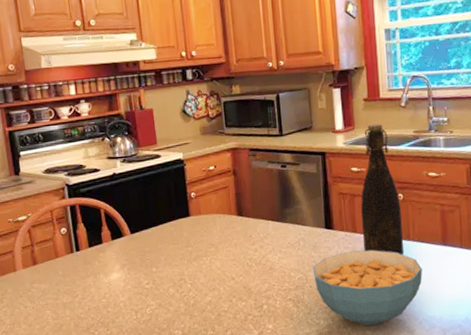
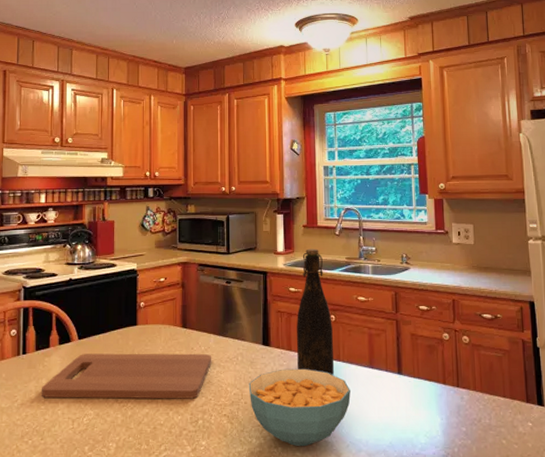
cutting board: none [100,241,273,292] -> present [42,353,212,399]

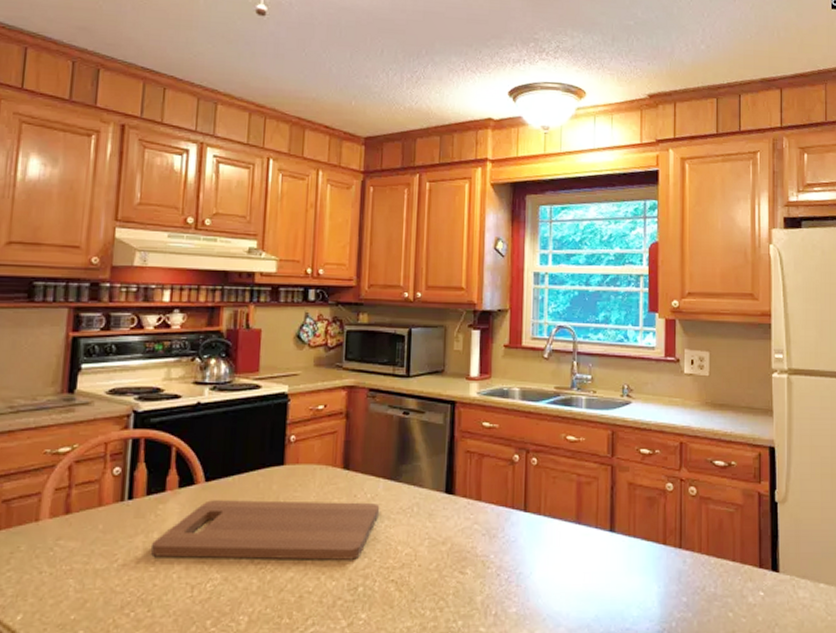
cereal bowl: present [248,368,351,447] -> none [424,523,551,621]
bottle: present [296,248,334,375] -> none [488,374,534,532]

